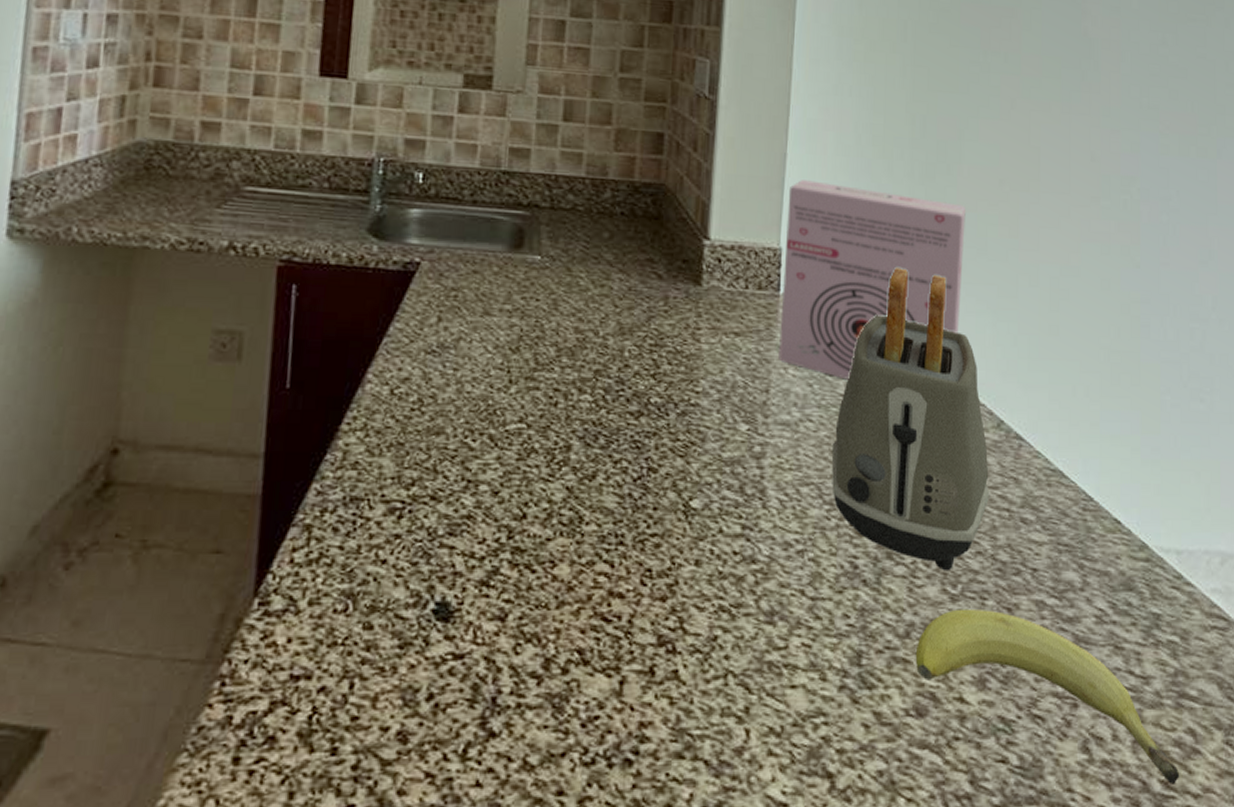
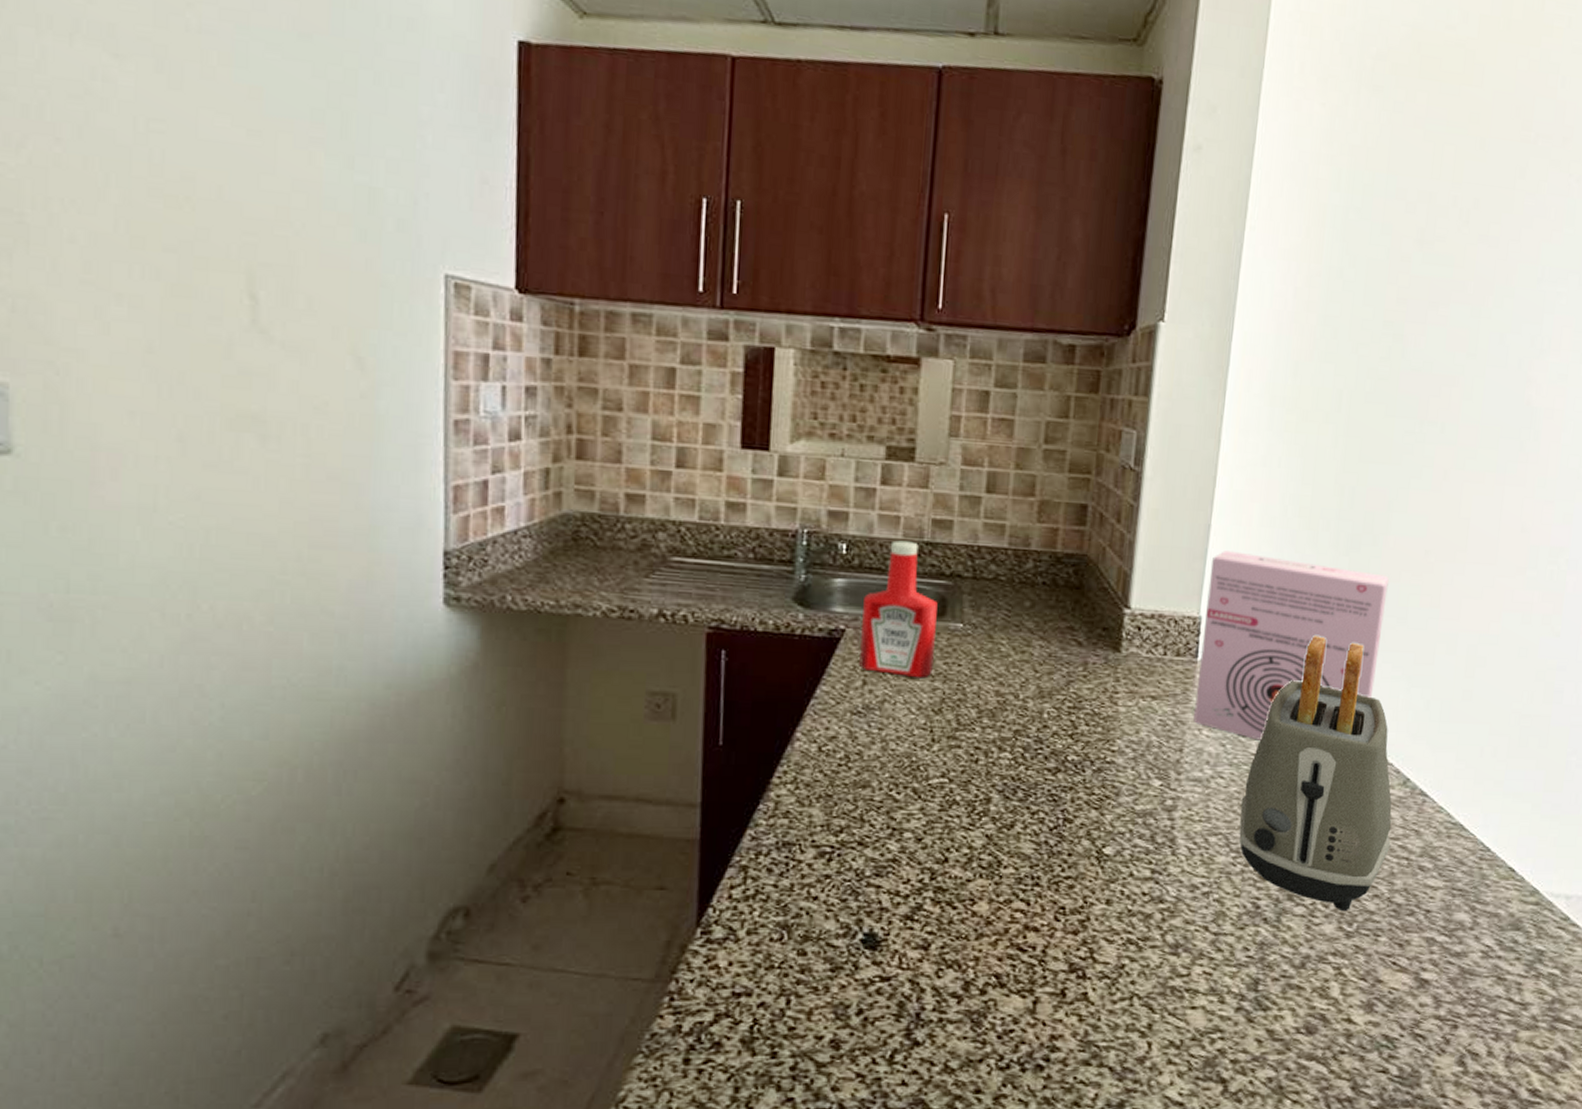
ketchup bottle: none [434,169,515,314] -> present [859,540,938,679]
fruit: present [915,608,1180,784] -> none [1308,944,1547,1093]

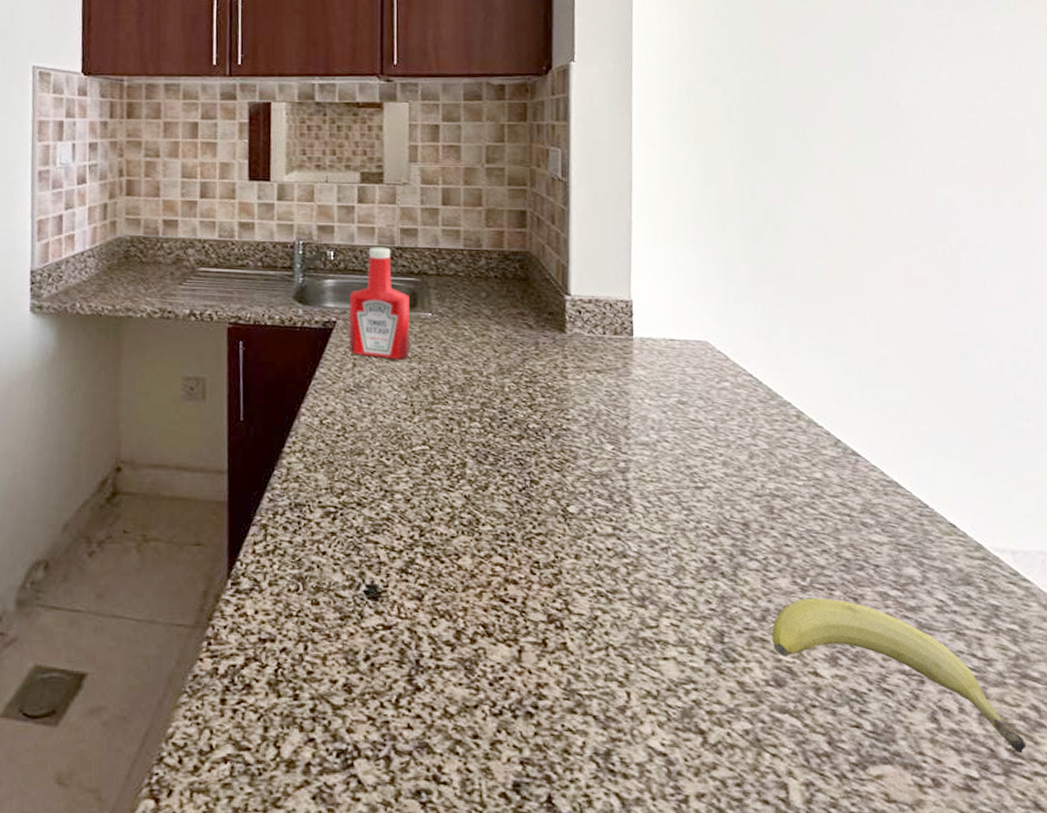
cereal box: present [1193,551,1389,741] -> none [635,243,795,407]
toaster: present [1239,636,1392,912] -> none [686,313,832,566]
fruit: none [1308,944,1547,1093] -> present [771,598,1027,753]

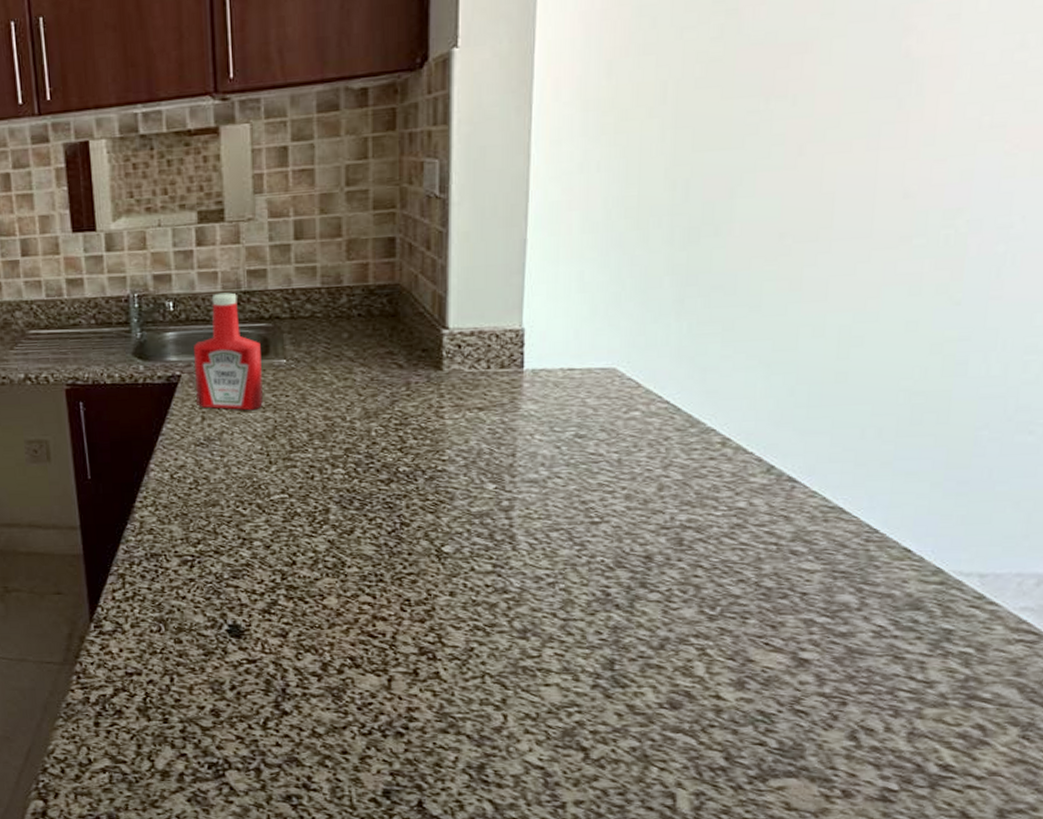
fruit: present [771,598,1027,753] -> none [669,626,962,768]

